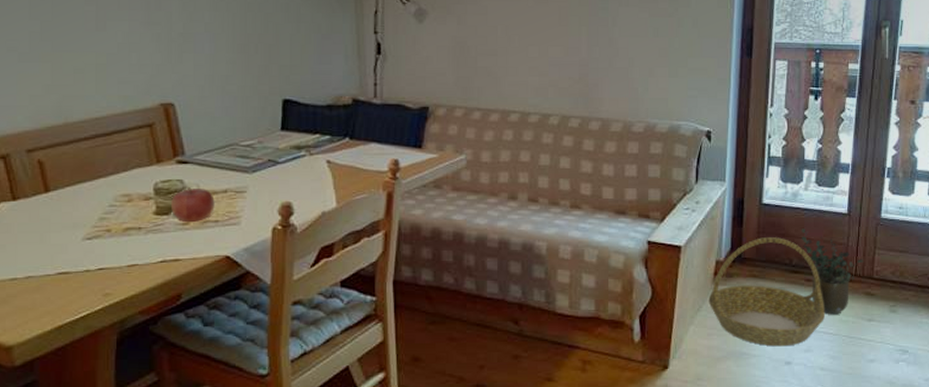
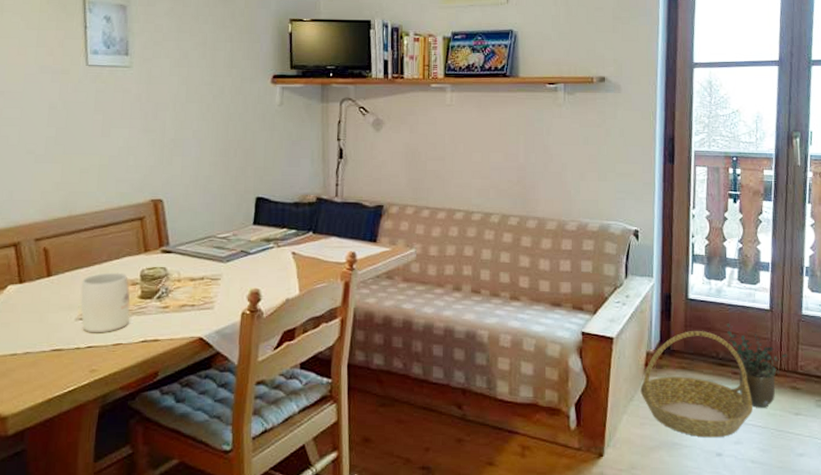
mug: none [85,186,145,254] -> present [80,272,130,333]
fruit: present [171,187,215,222] -> none [154,274,193,305]

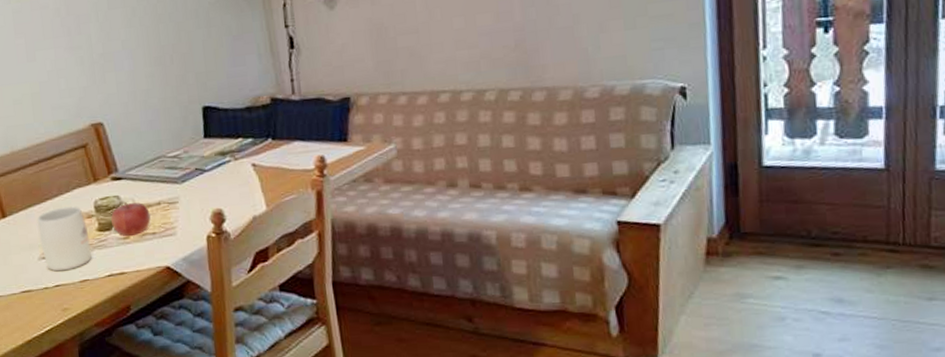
fruit: none [154,274,193,305] -> present [111,202,151,236]
basket: present [640,331,754,438] -> none [701,205,865,336]
potted plant: present [726,323,788,408] -> none [820,192,915,295]

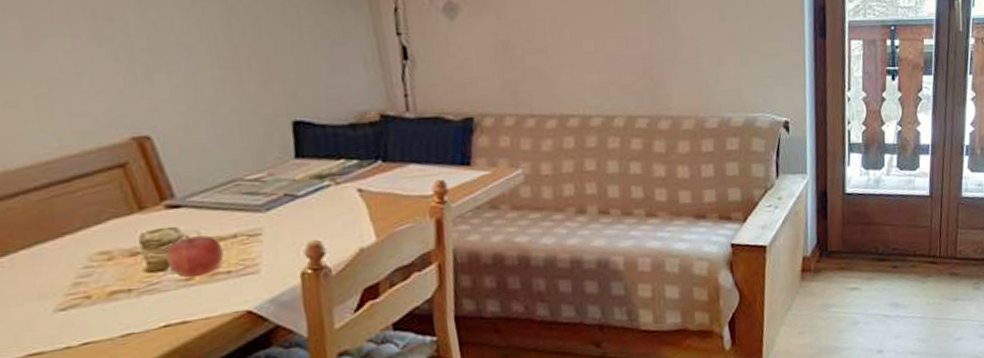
mug: present [37,206,92,272] -> none [49,241,139,326]

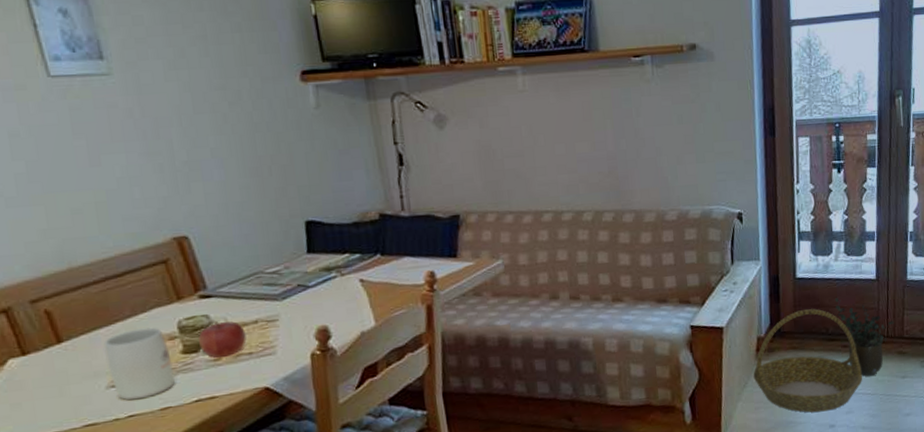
mug: none [49,241,139,326] -> present [104,327,176,400]
basket: none [797,226,913,337] -> present [753,308,863,413]
potted plant: none [885,215,947,299] -> present [835,298,894,376]

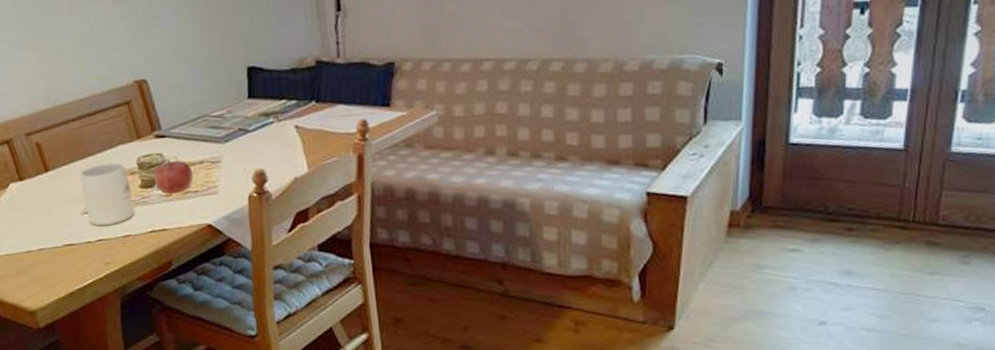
basket: present [753,308,863,413] -> none [721,181,872,305]
potted plant: present [835,298,894,376] -> none [840,170,925,268]

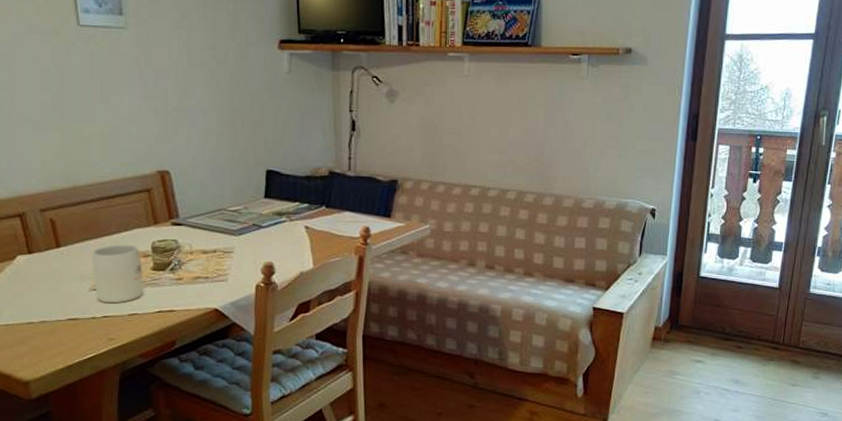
fruit: present [154,160,193,193] -> none [167,247,205,277]

